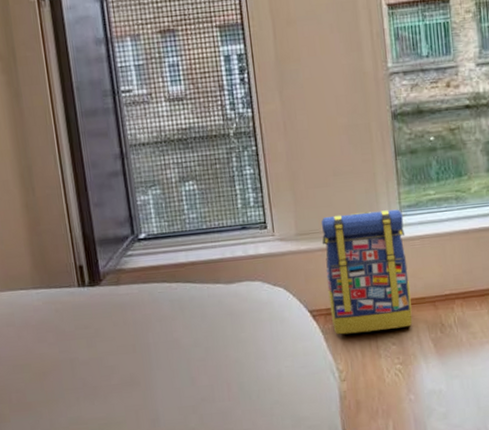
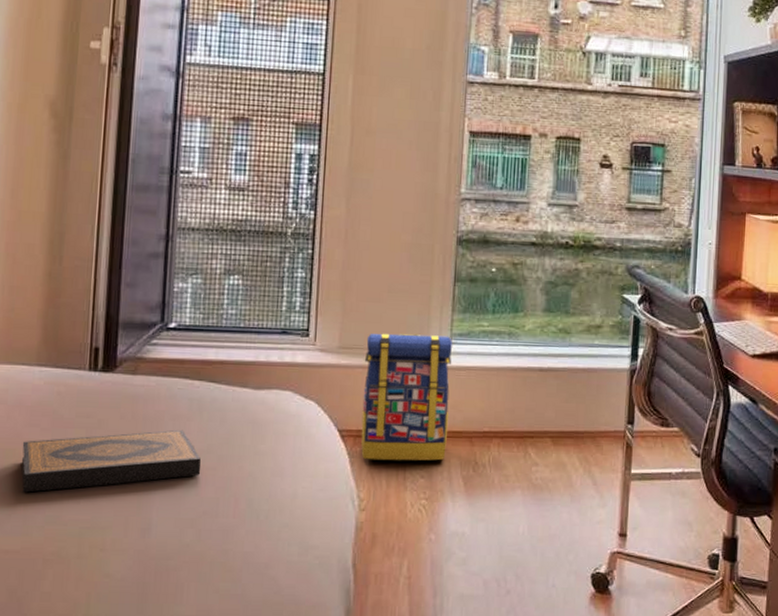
hardback book: none [35,328,193,400] -> present [21,429,201,493]

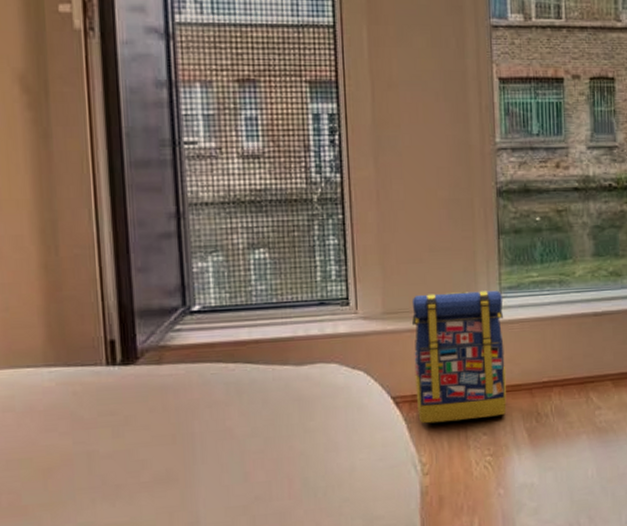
hardback book: present [21,429,201,493] -> none [39,416,248,503]

